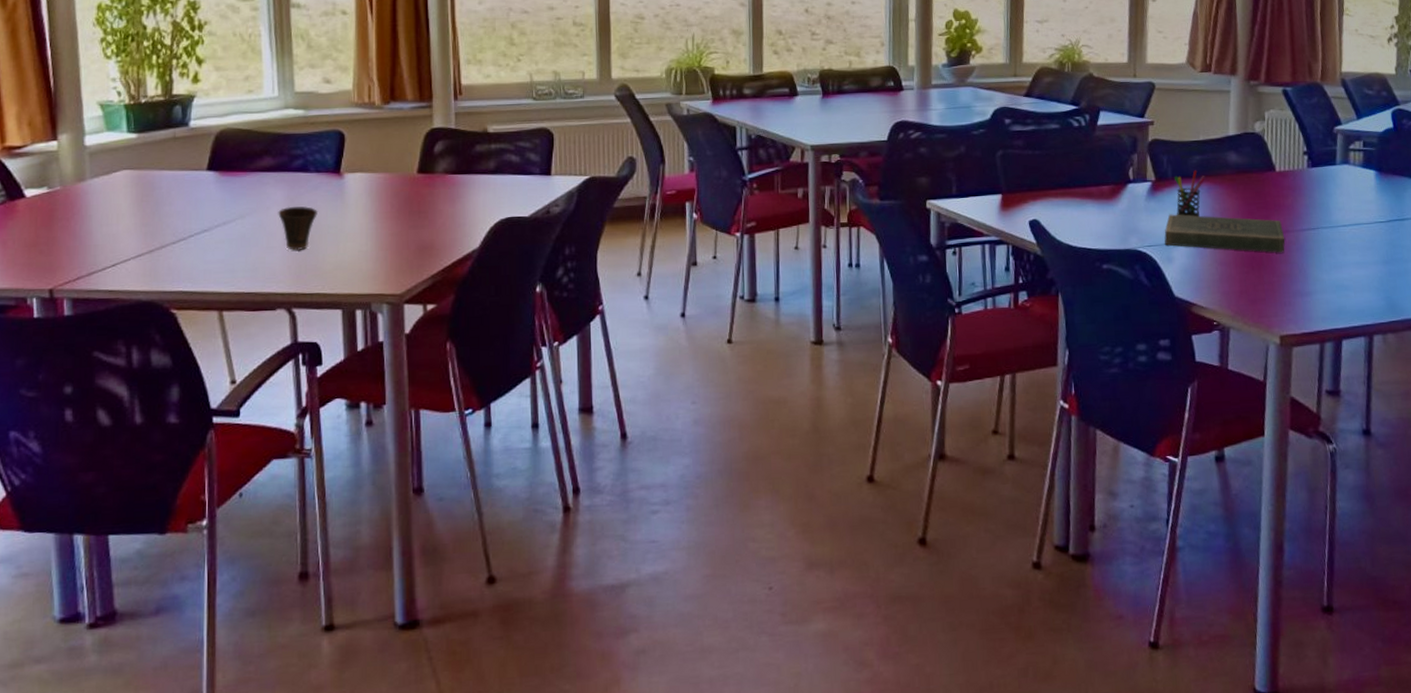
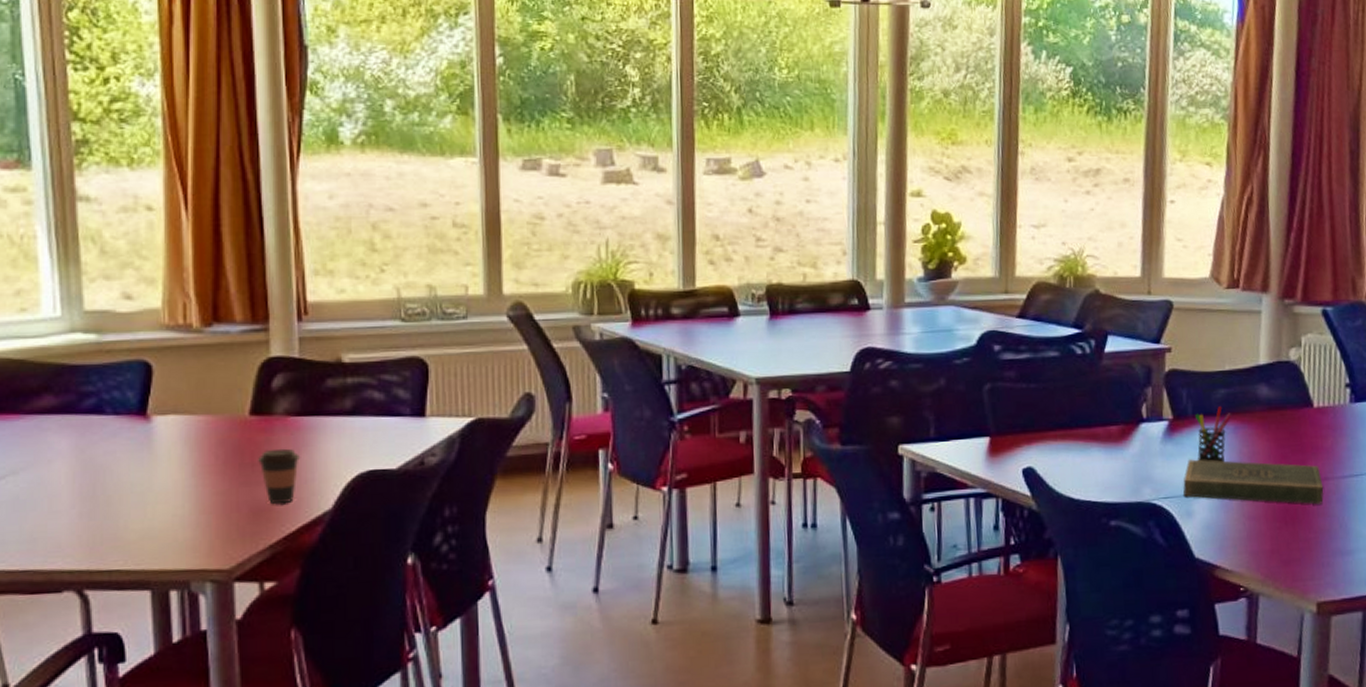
cup: present [278,206,318,251] -> none [63,458,117,516]
coffee cup: none [423,199,456,243] -> present [258,448,301,503]

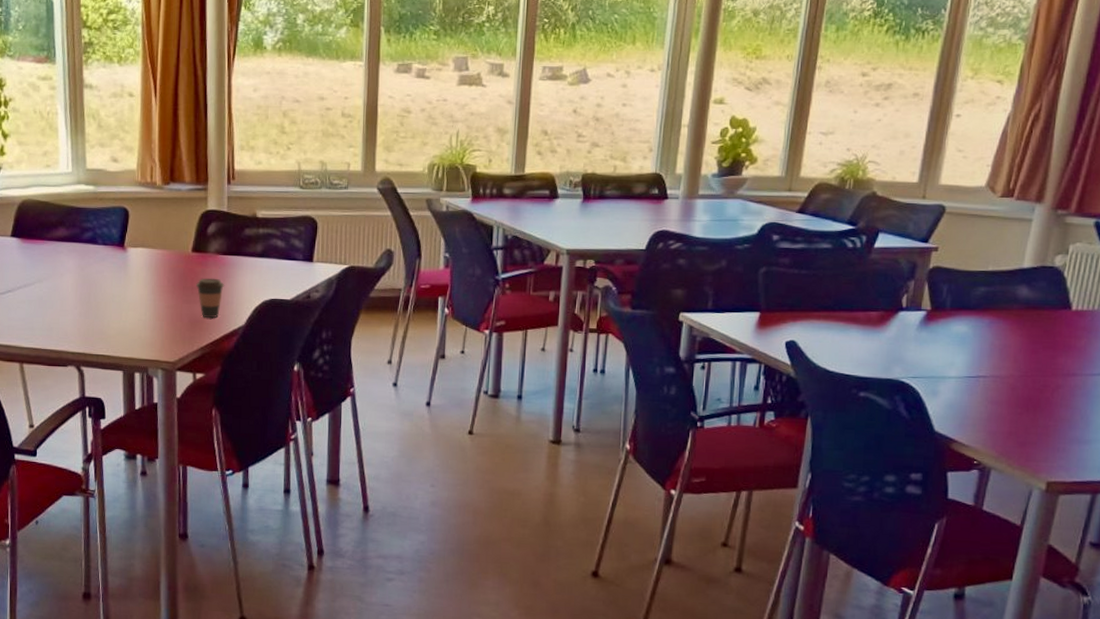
book: present [1183,459,1324,505] -> none [932,346,1070,397]
pen holder: present [1194,406,1232,462] -> none [950,302,989,351]

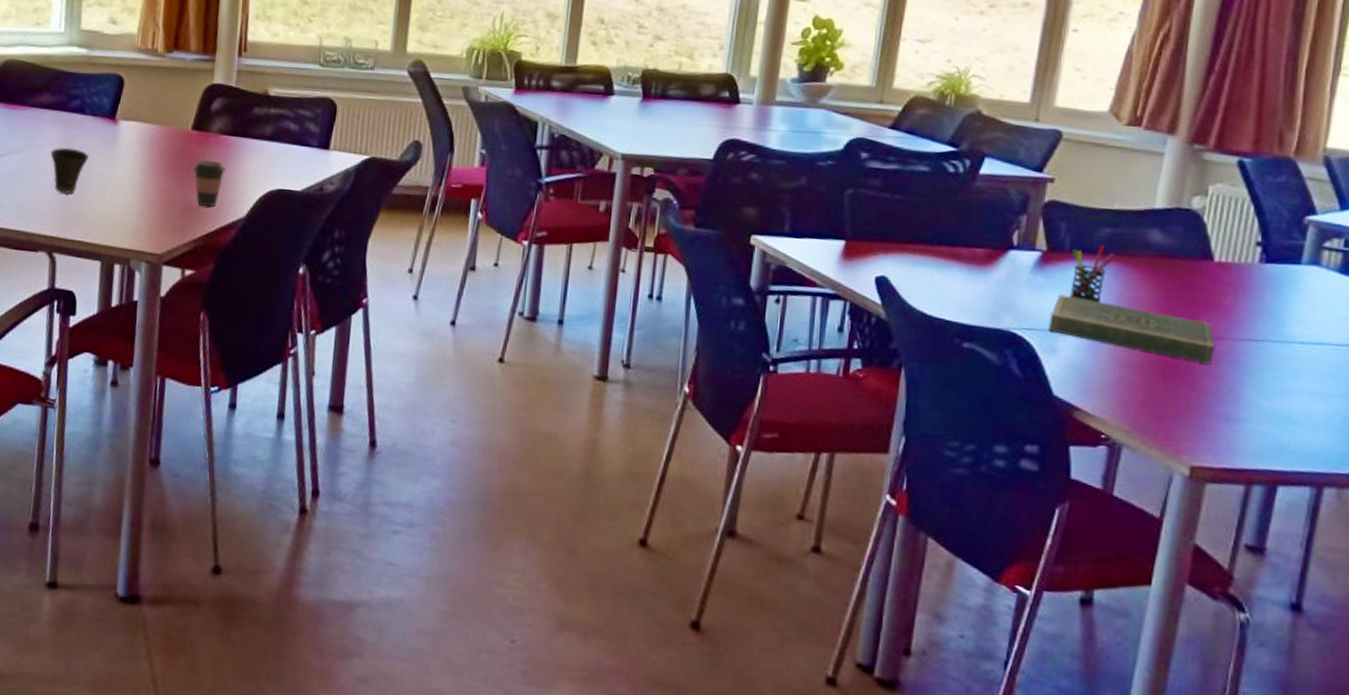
cup: none [70,274,104,316] -> present [50,147,89,195]
book: none [932,346,1070,397] -> present [1049,294,1215,364]
pen holder: none [950,302,989,351] -> present [1070,245,1116,302]

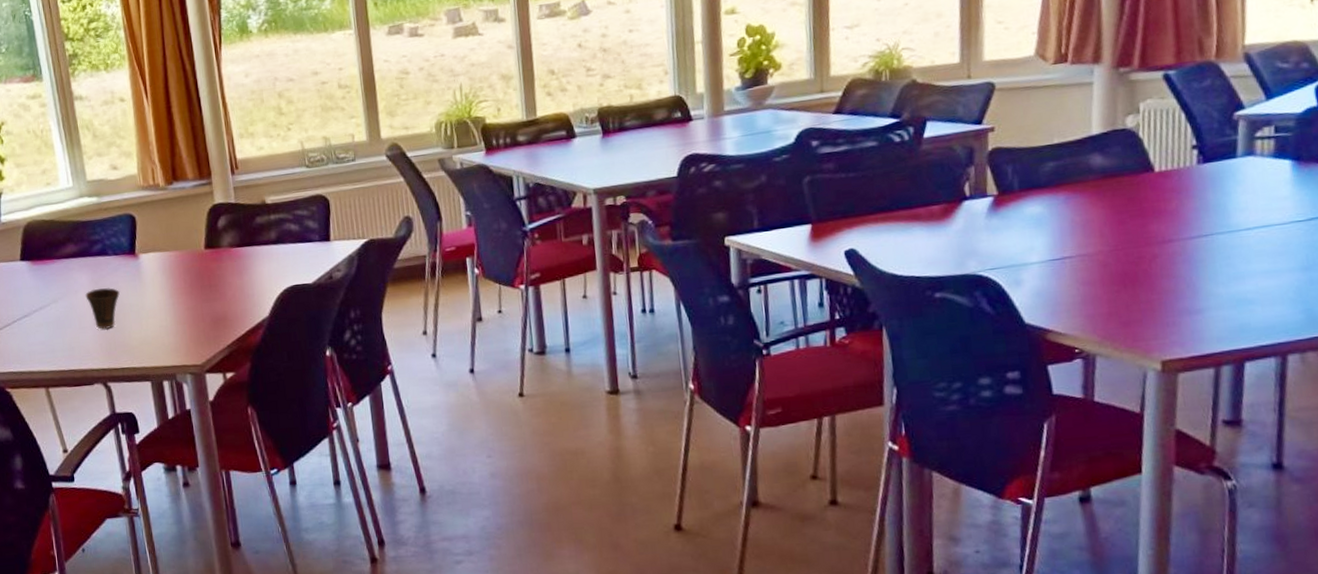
coffee cup: present [193,160,227,207] -> none [213,272,243,314]
book: present [1049,294,1215,364] -> none [1010,228,1168,268]
pen holder: present [1070,245,1116,302] -> none [1021,179,1063,233]

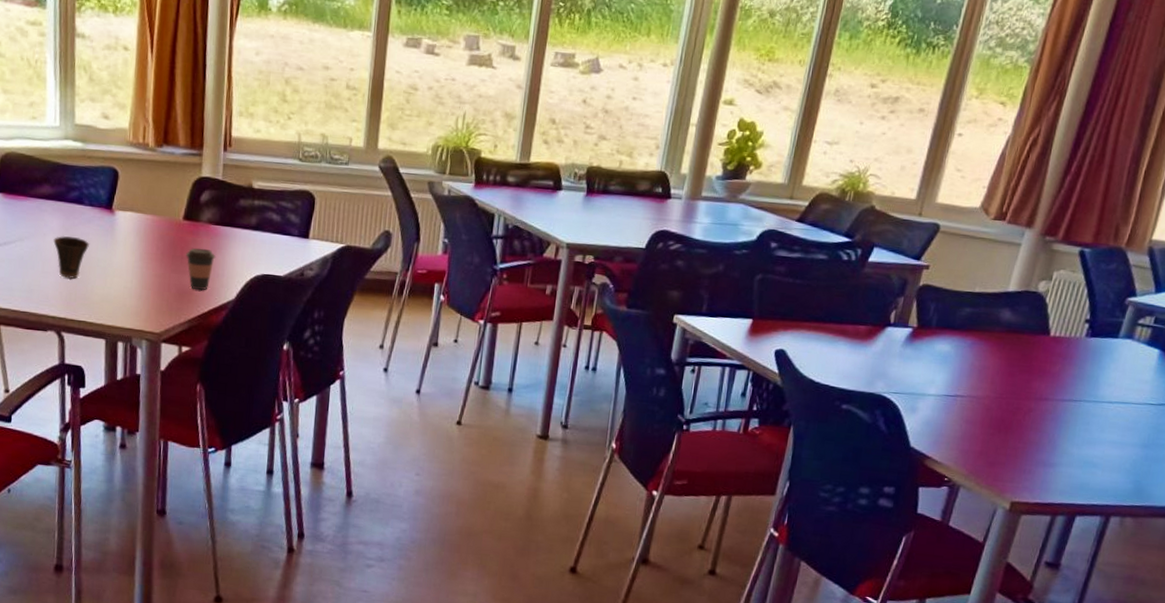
coffee cup: none [213,272,243,314] -> present [186,248,216,290]

